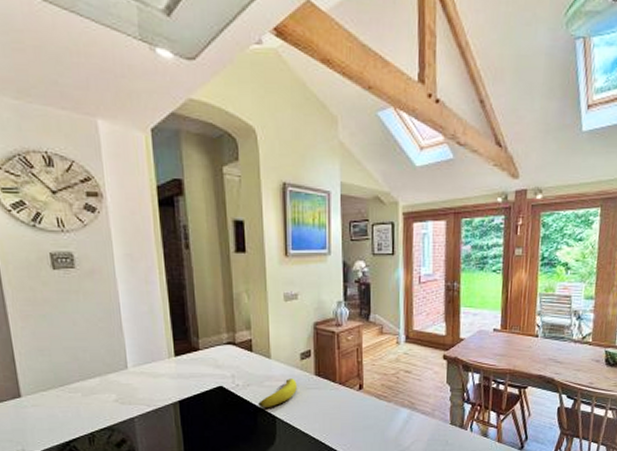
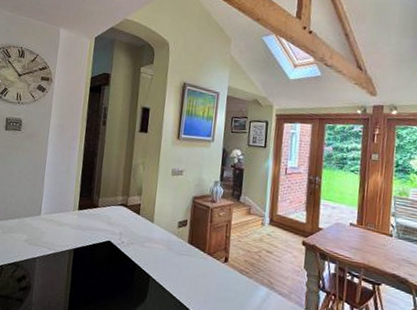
banana: present [258,379,297,407] -> none [137,243,172,266]

